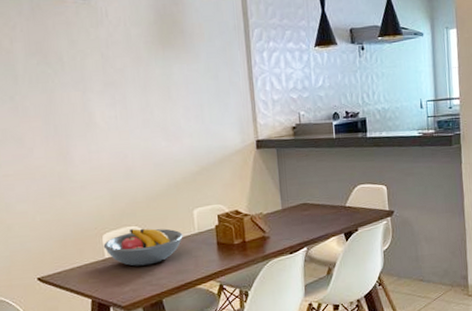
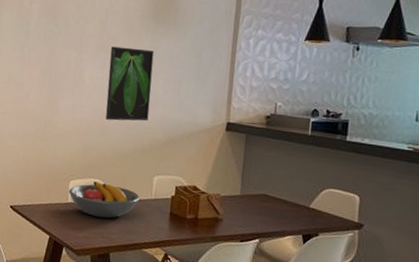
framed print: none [119,78,176,161] -> present [106,46,155,121]

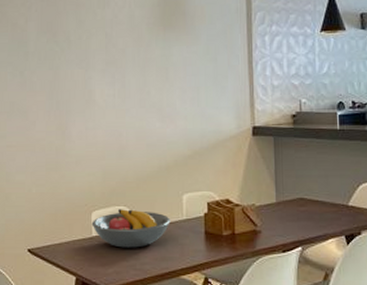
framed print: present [106,46,155,121] -> none [120,59,169,140]

